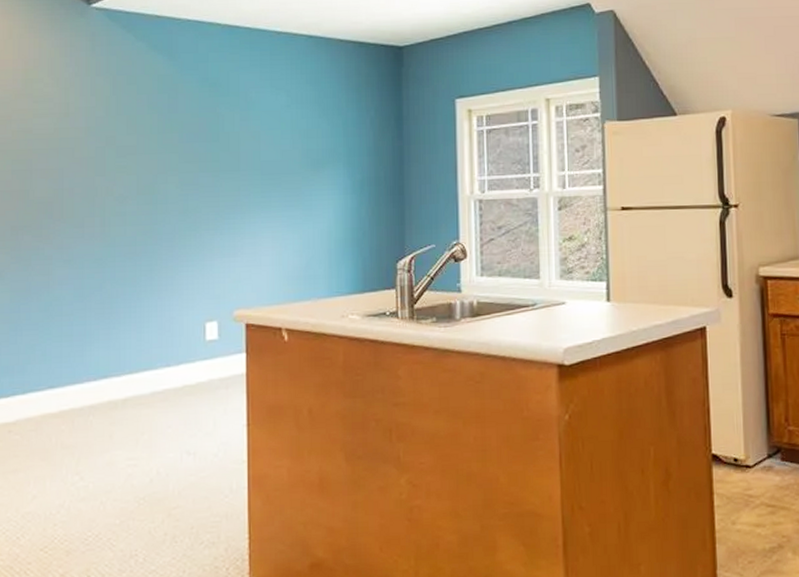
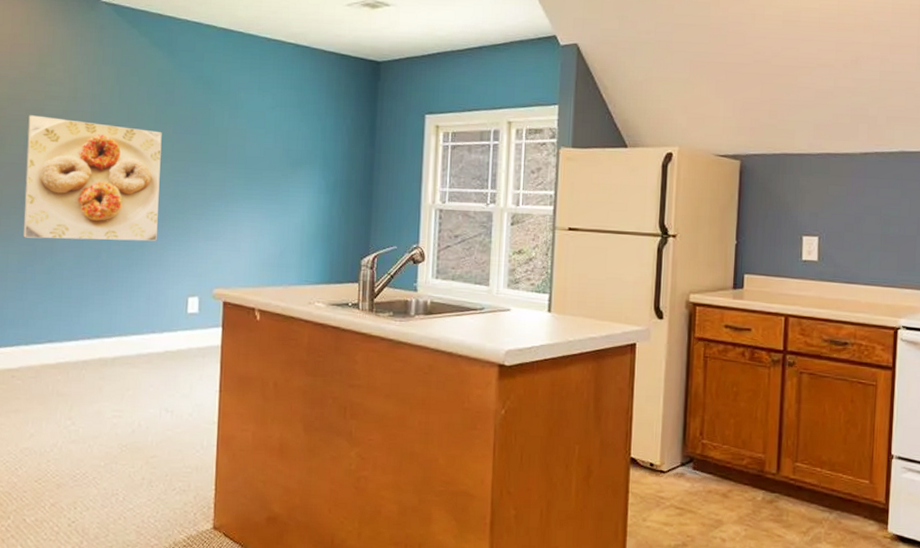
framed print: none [14,136,167,273] -> present [23,115,162,241]

